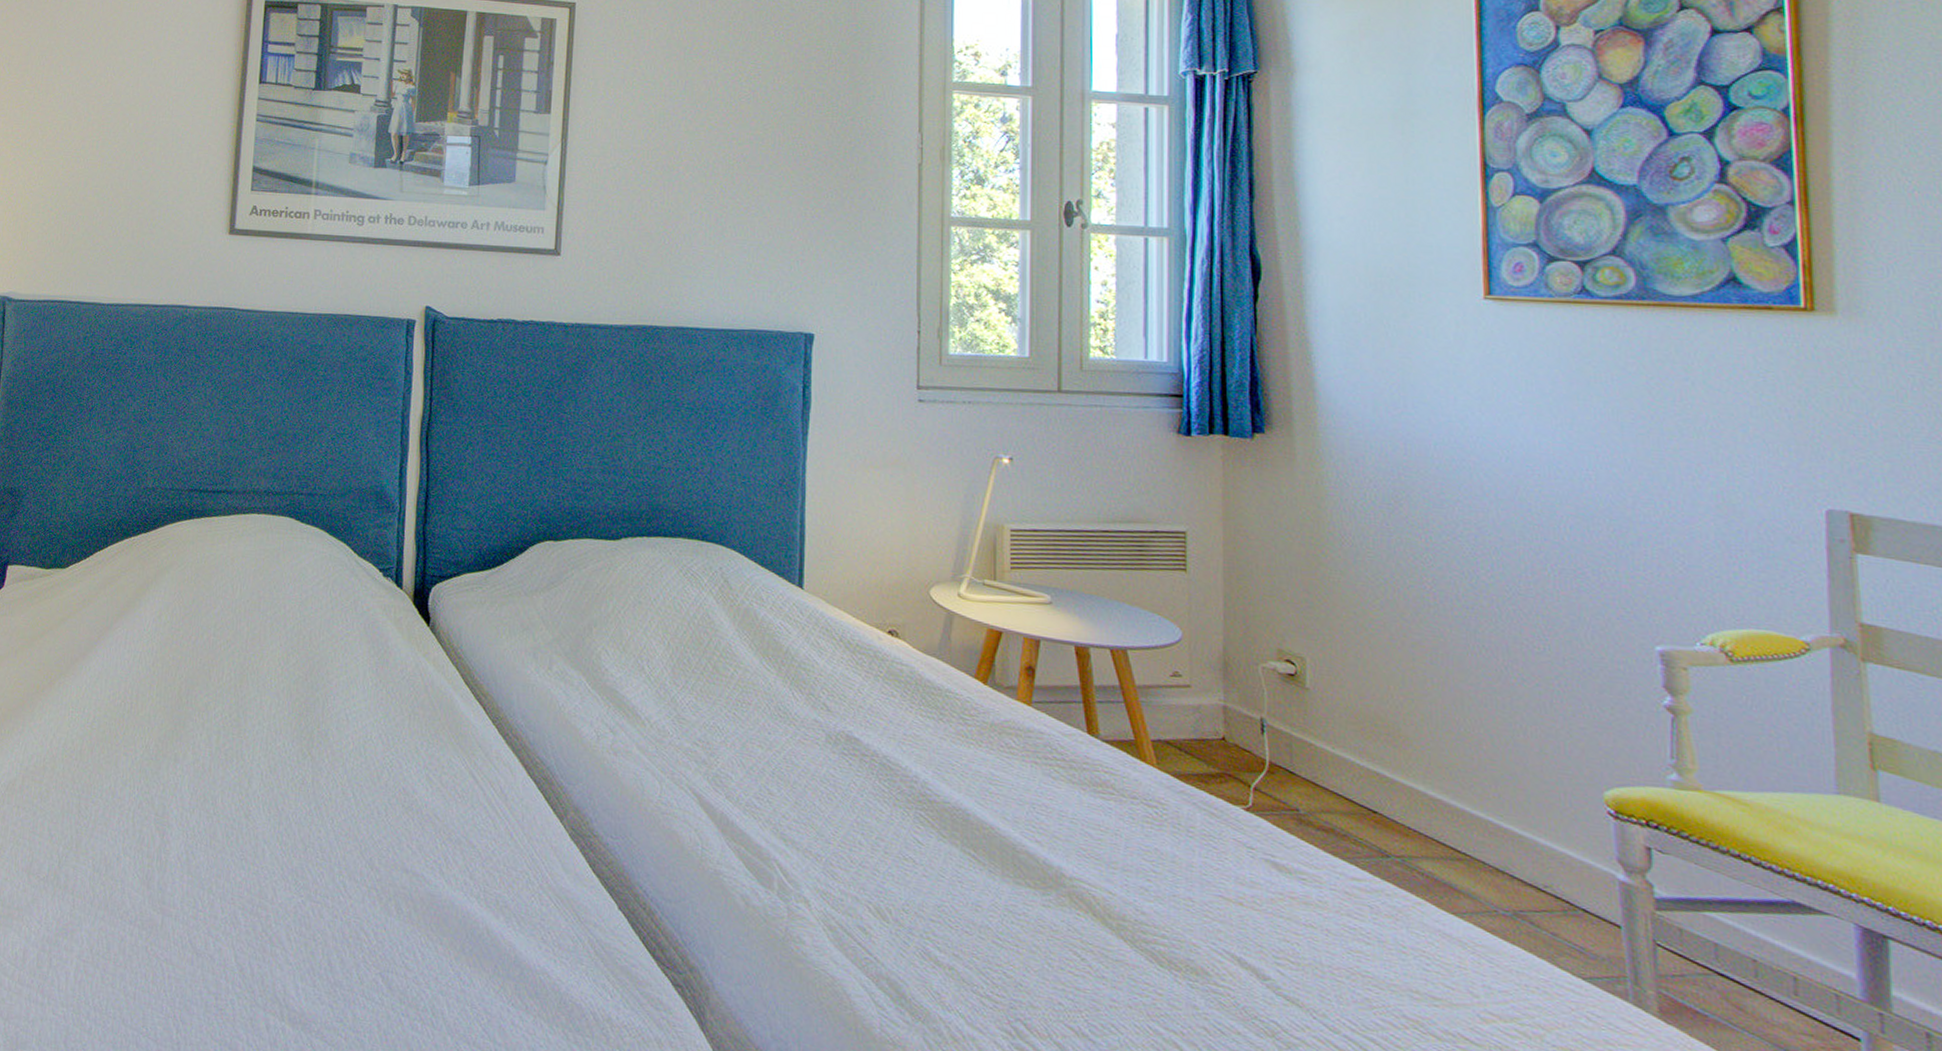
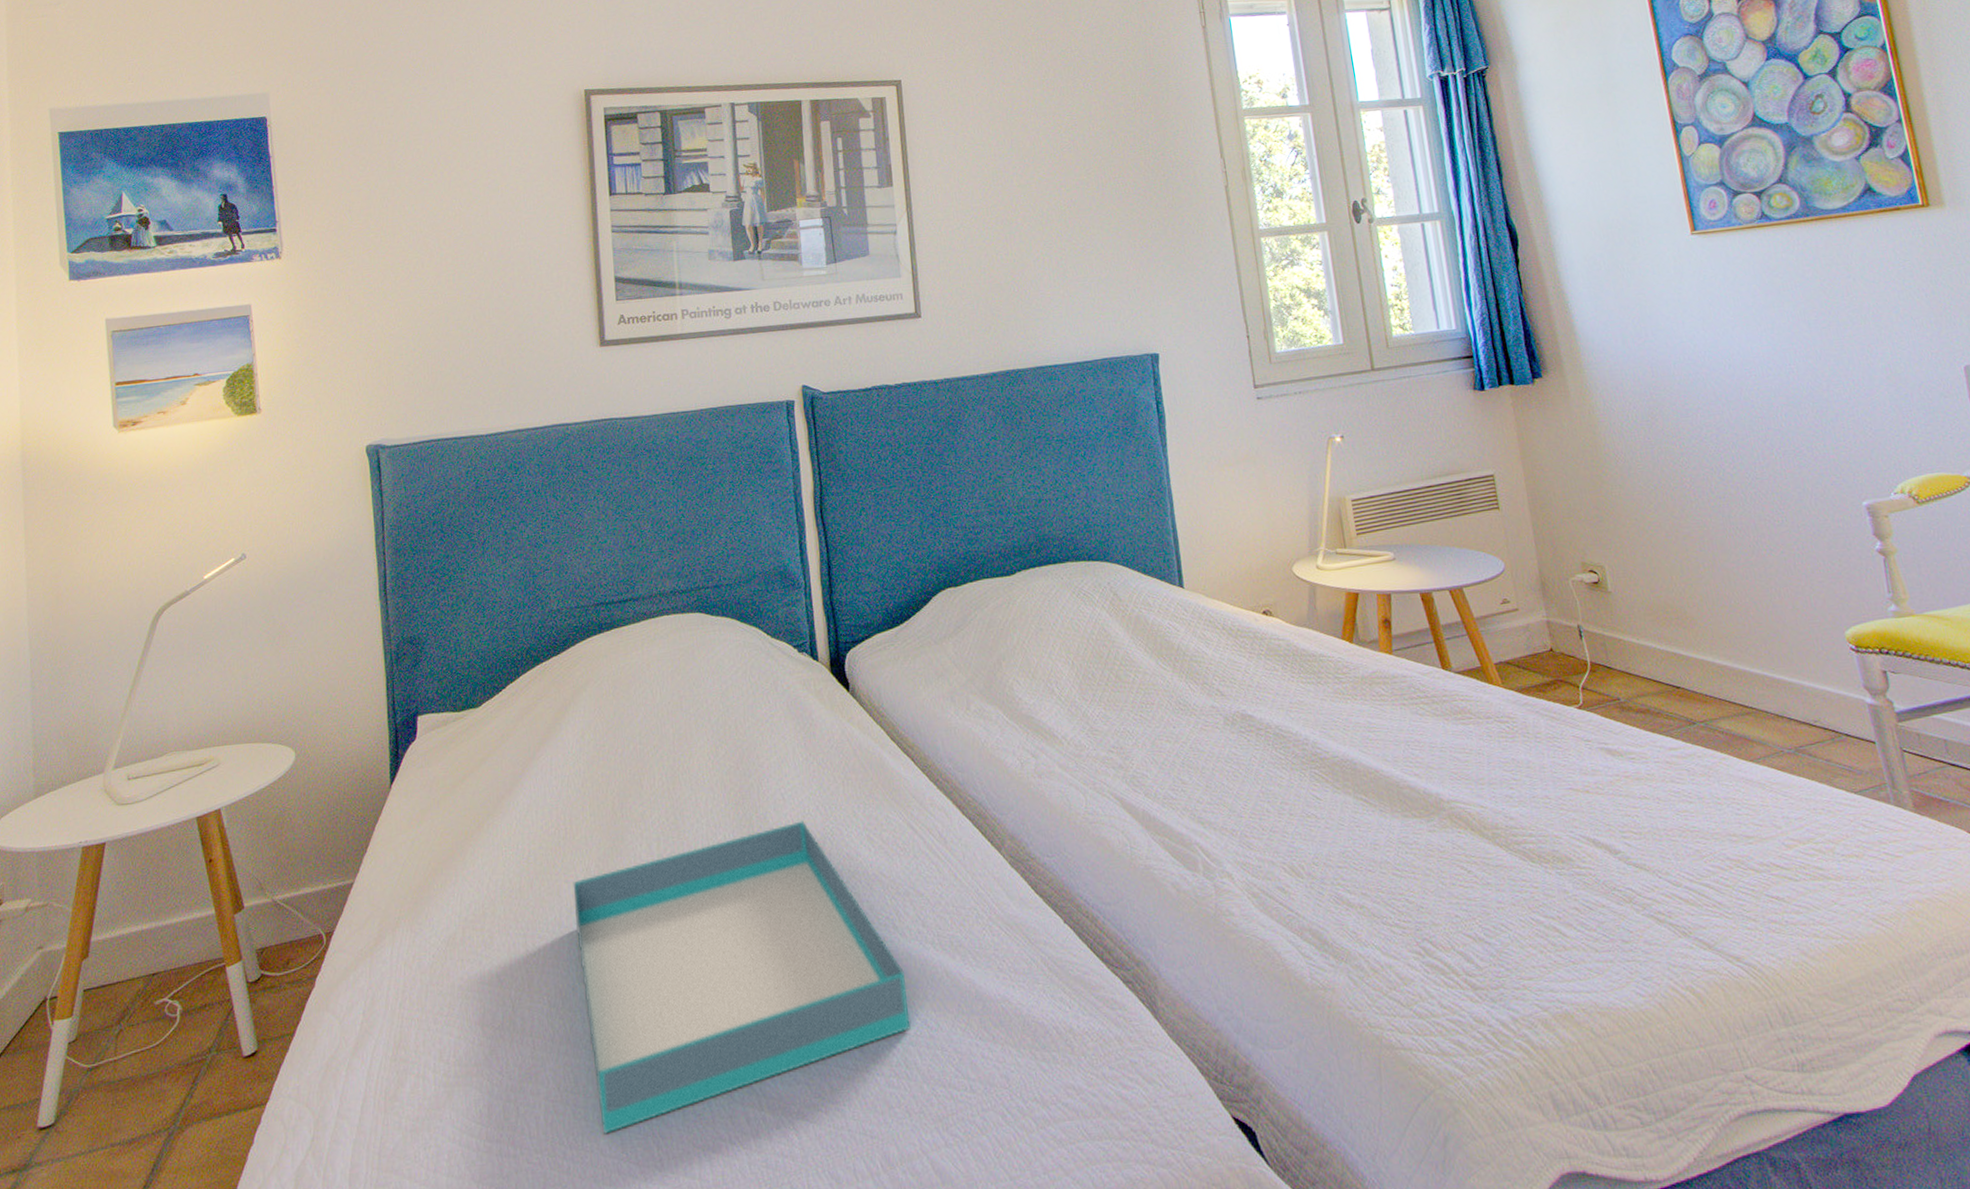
tray: none [126,745,444,1006] -> present [573,820,911,1134]

